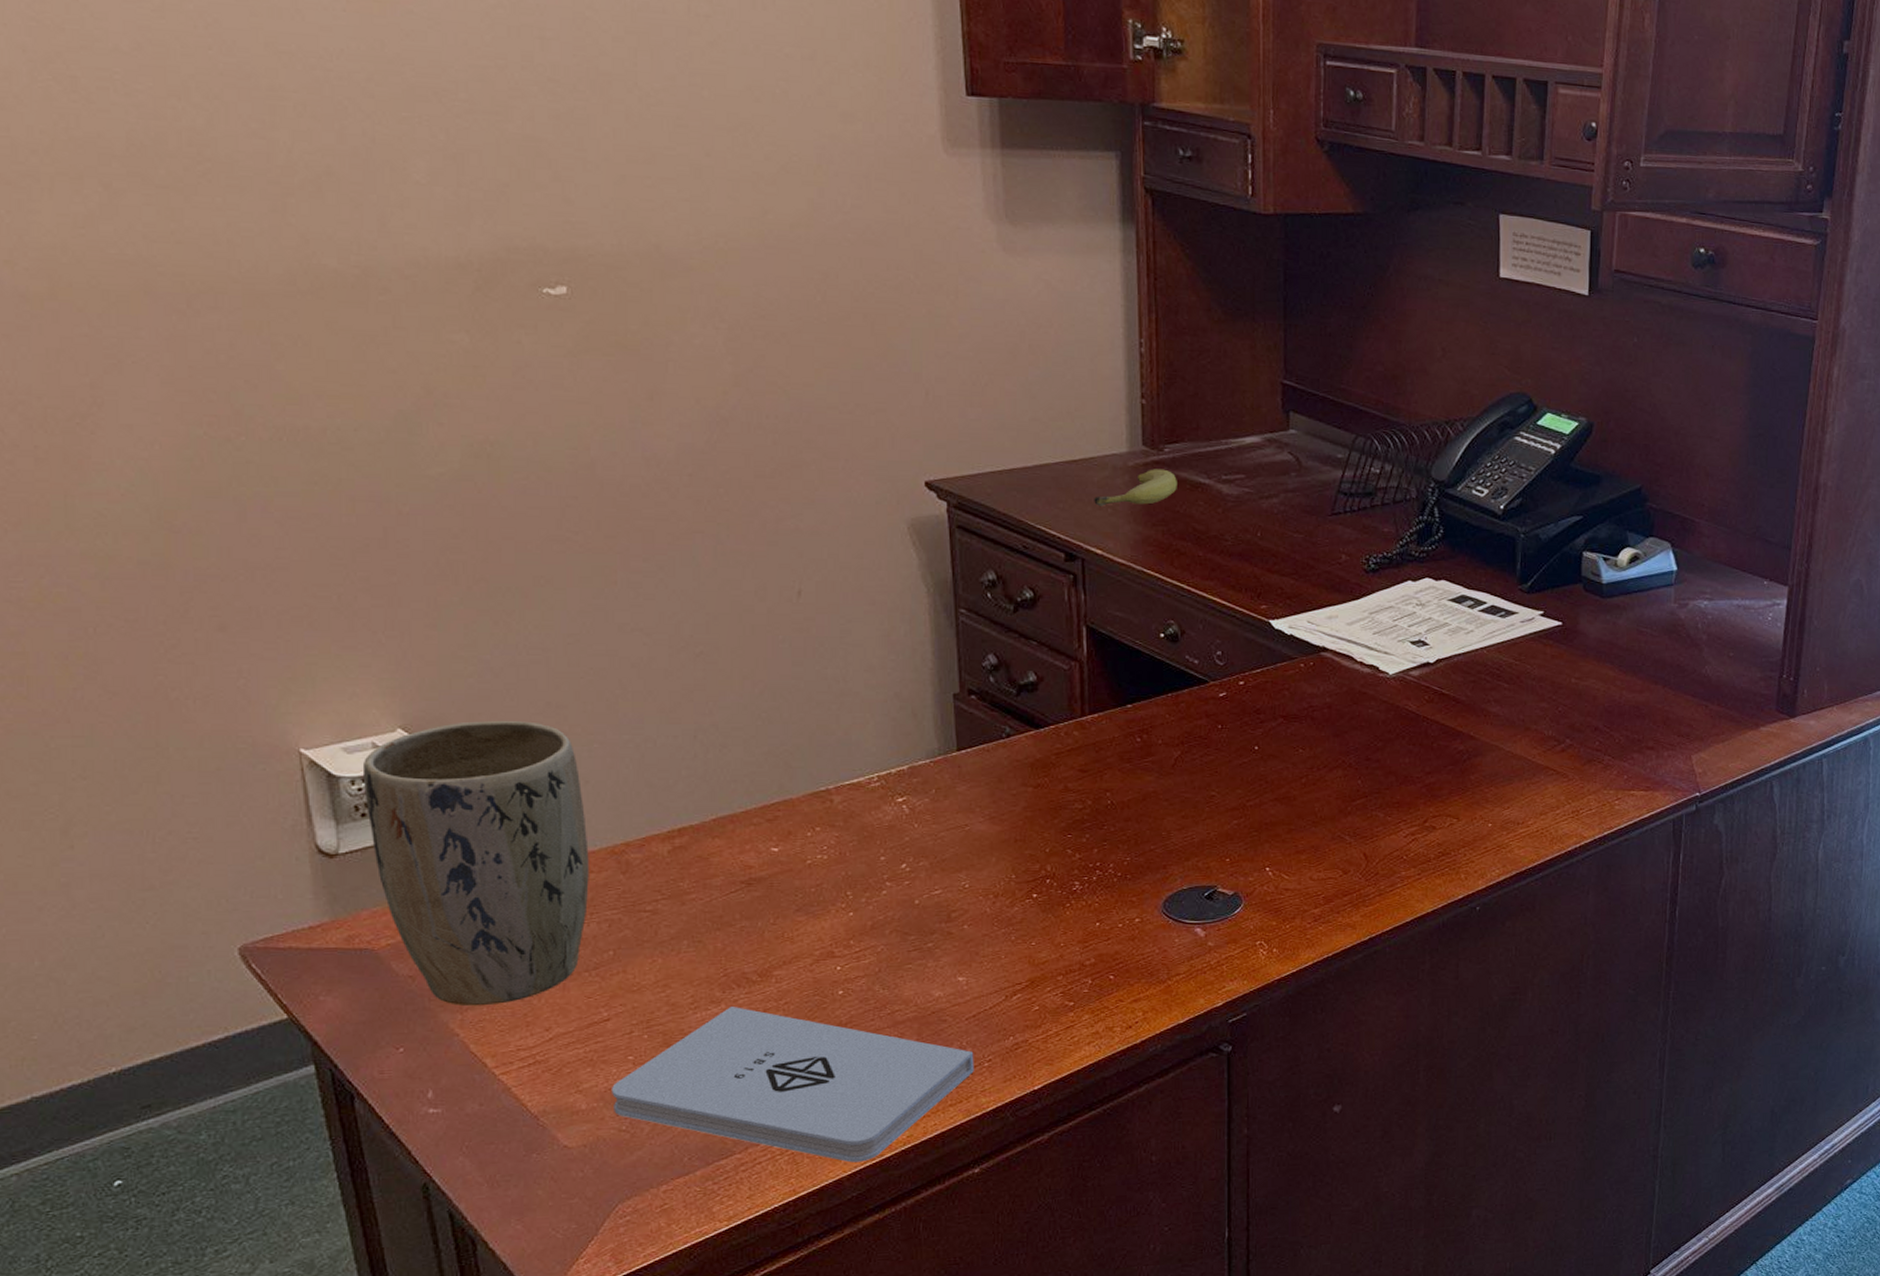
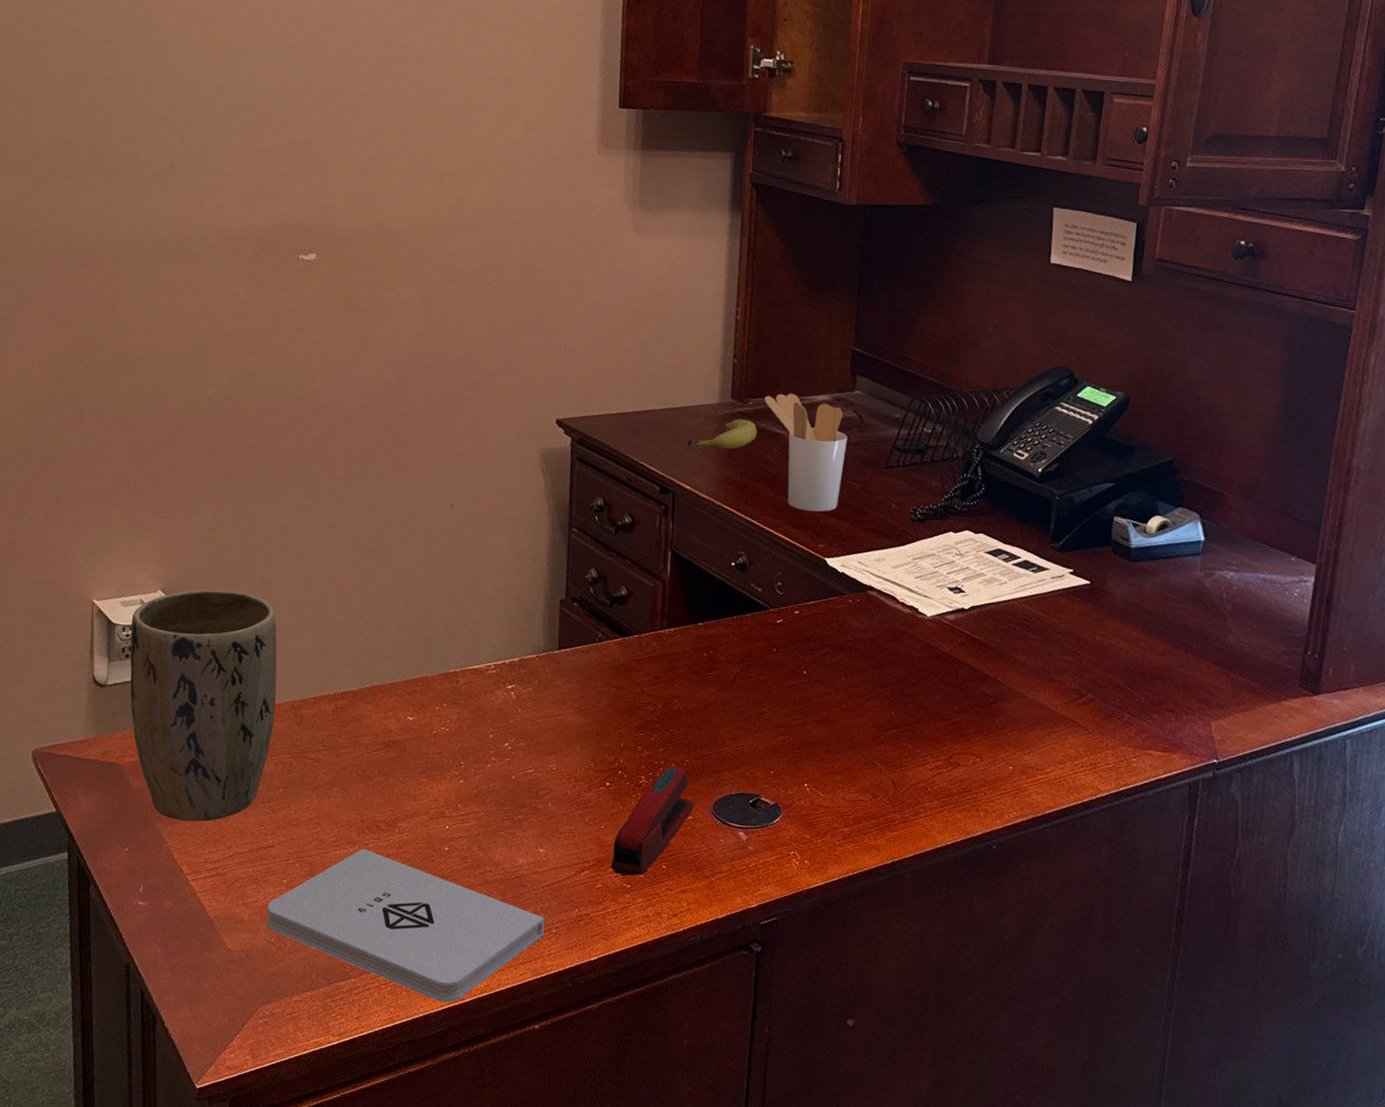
stapler: none [1048,866,1140,993] -> present [611,765,694,876]
utensil holder: none [1183,436,1285,570] -> present [764,393,848,512]

